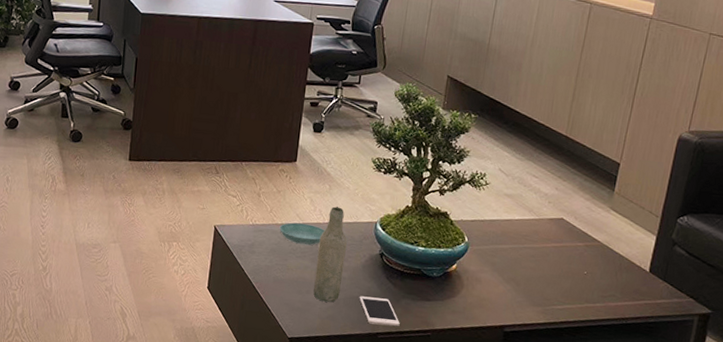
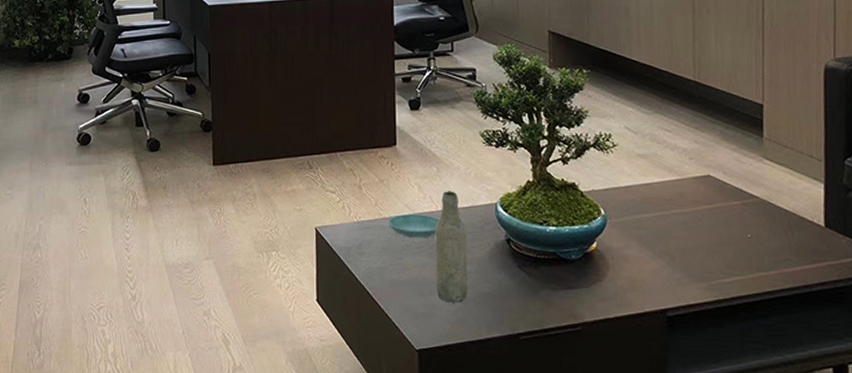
cell phone: present [359,296,400,326] -> none [490,291,543,324]

